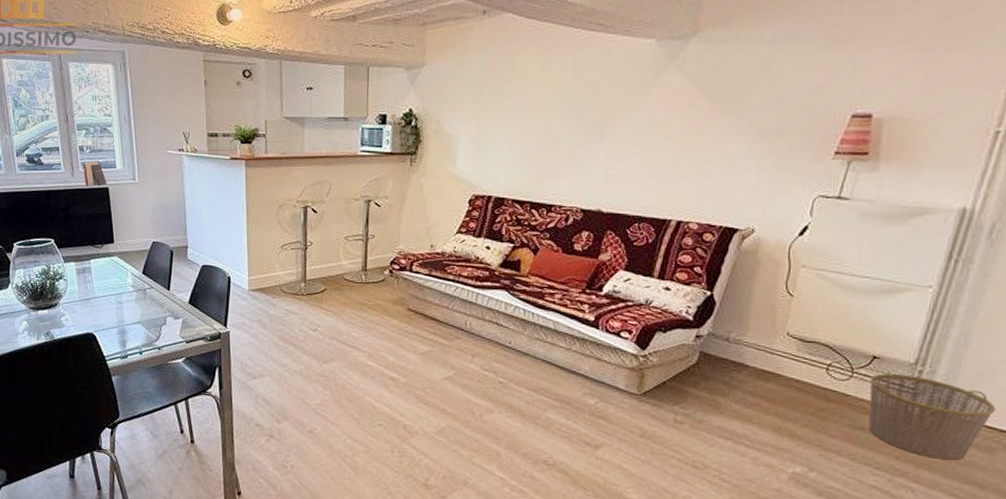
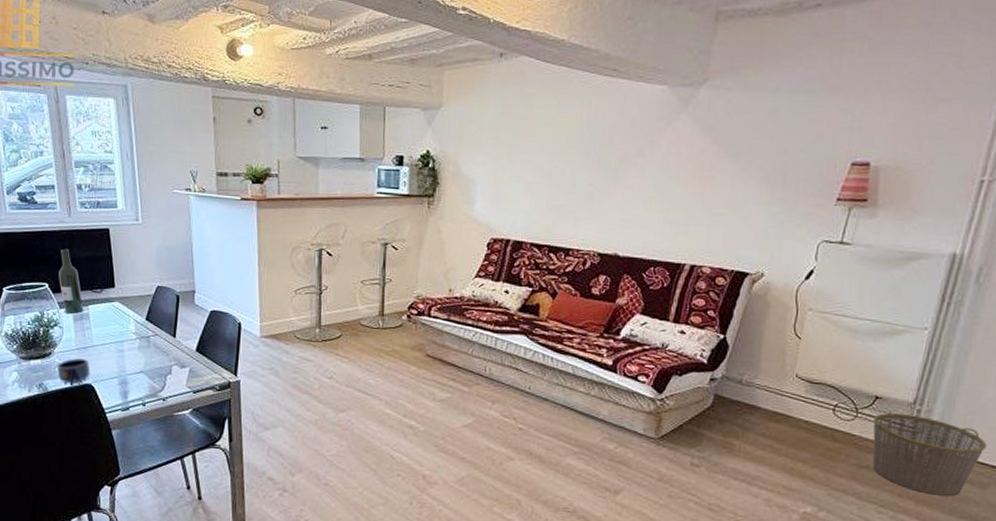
mug: none [62,309,92,333] -> present [56,358,91,384]
wine bottle: none [63,206,86,268] -> present [59,248,84,315]
books: present [83,161,107,187] -> none [81,200,107,227]

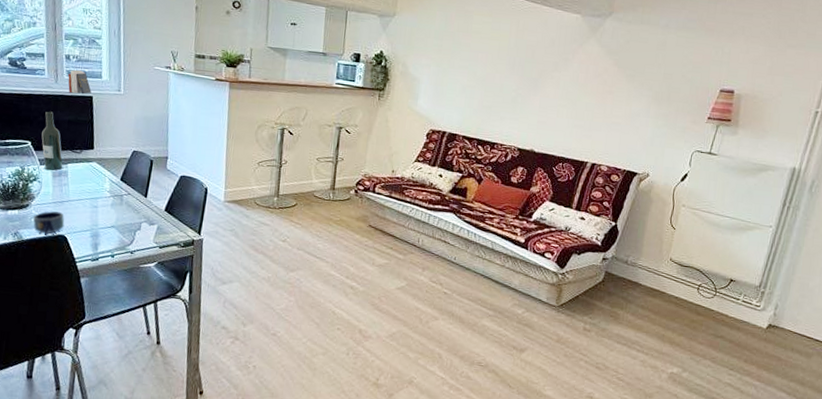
books: none [81,200,107,227] -> present [68,70,92,95]
basket: present [872,413,987,496] -> none [726,293,813,363]

